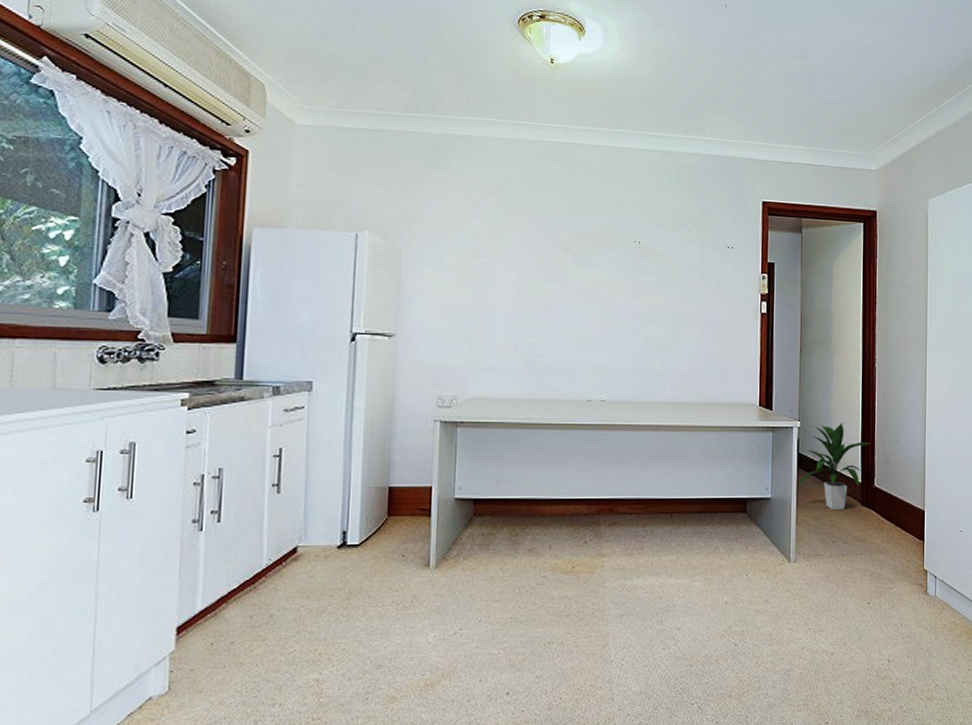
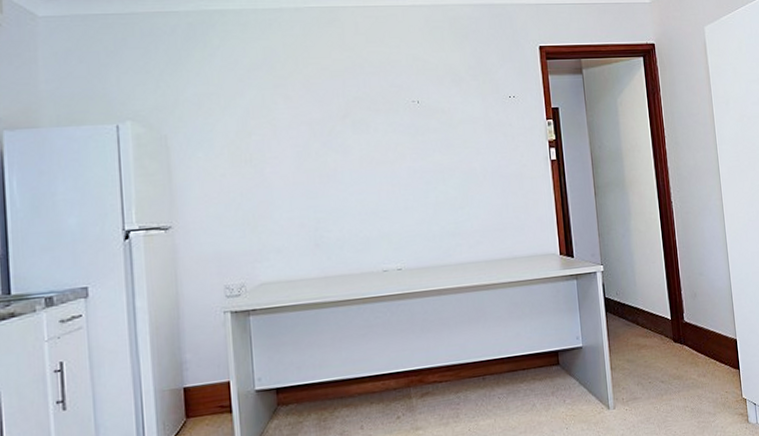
indoor plant: present [798,422,870,510] -> none [608,260,675,350]

